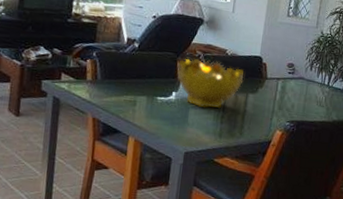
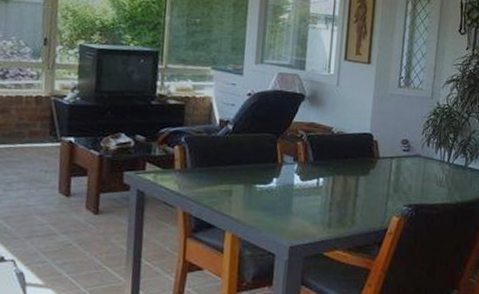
decorative bowl: present [177,59,244,109] -> none [278,139,353,195]

